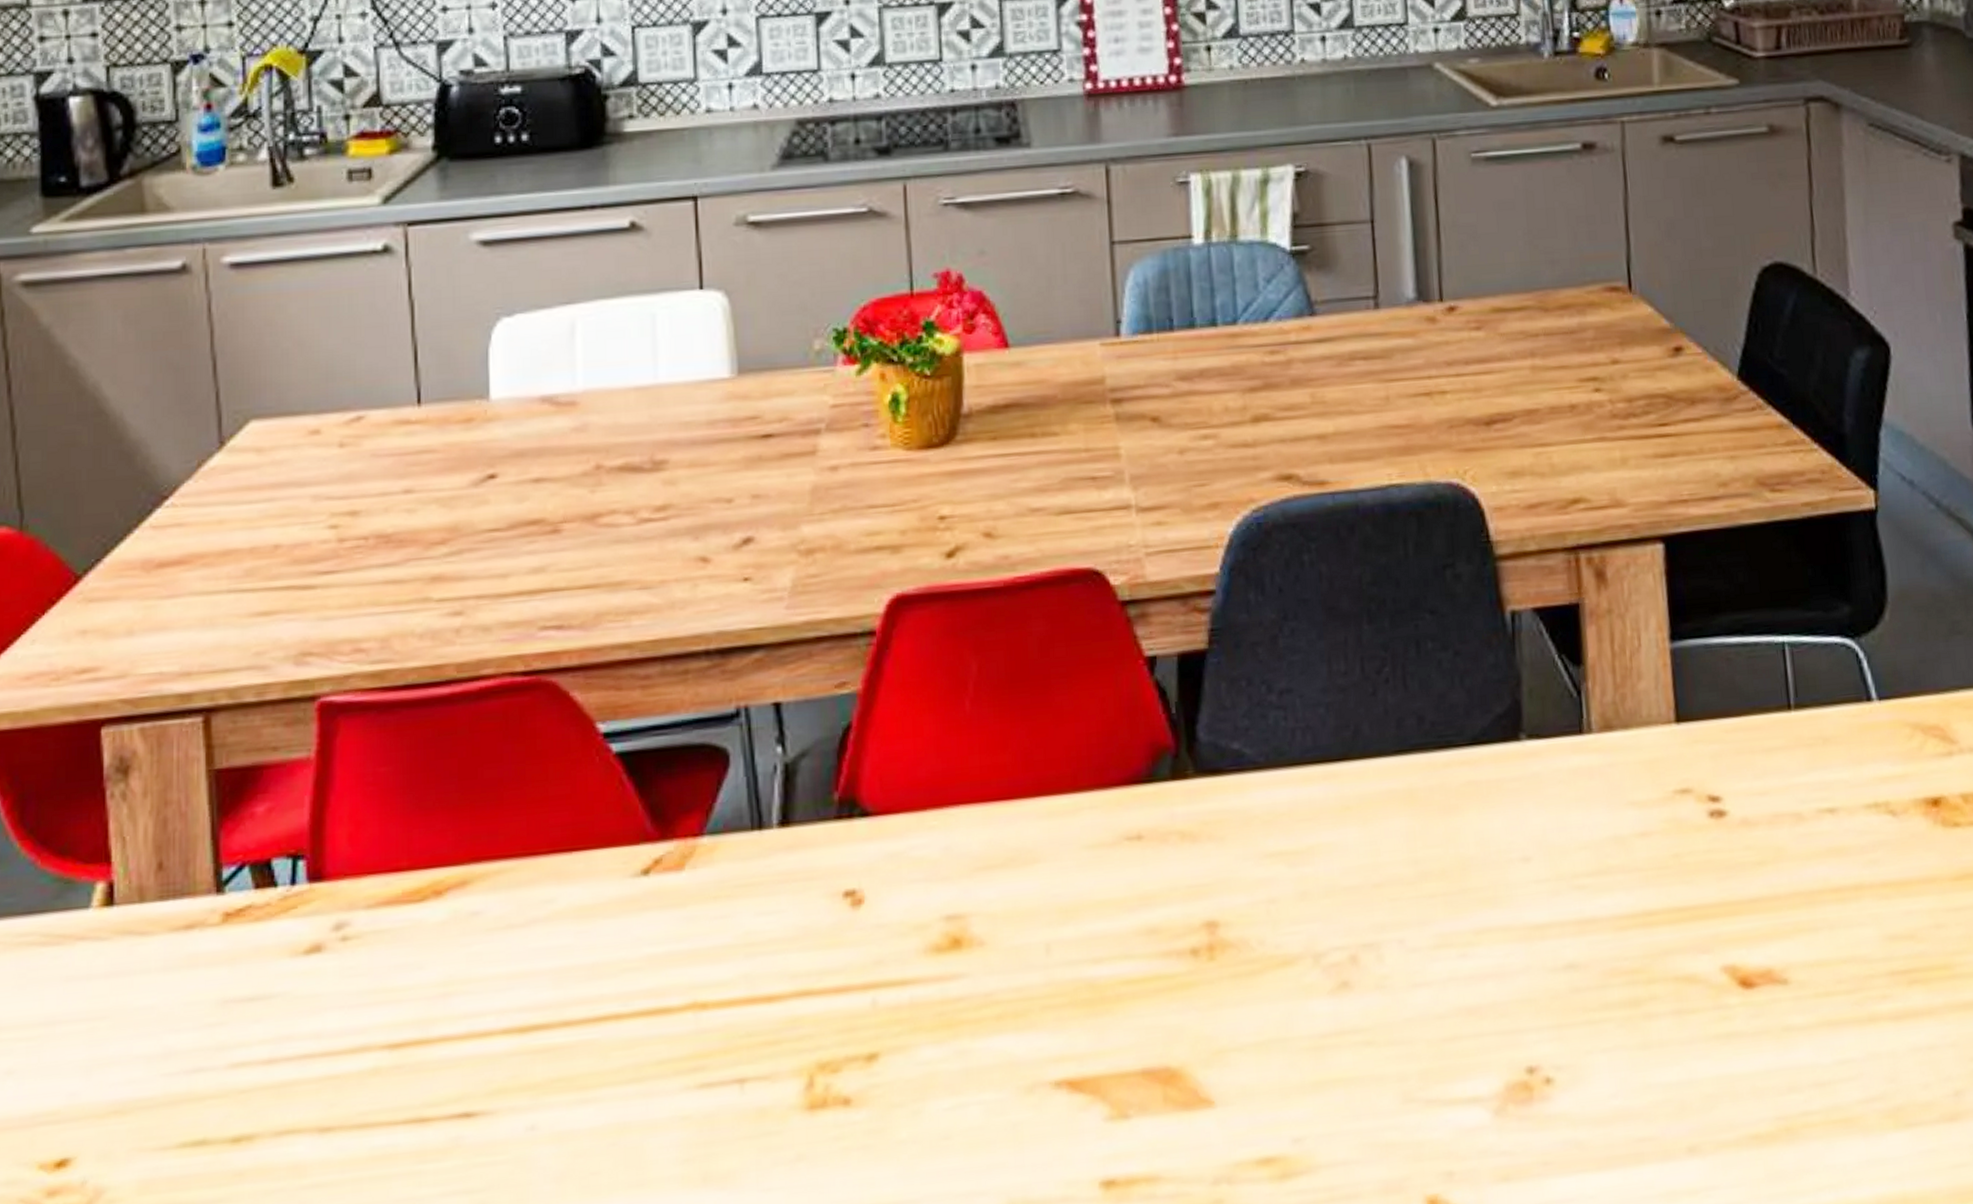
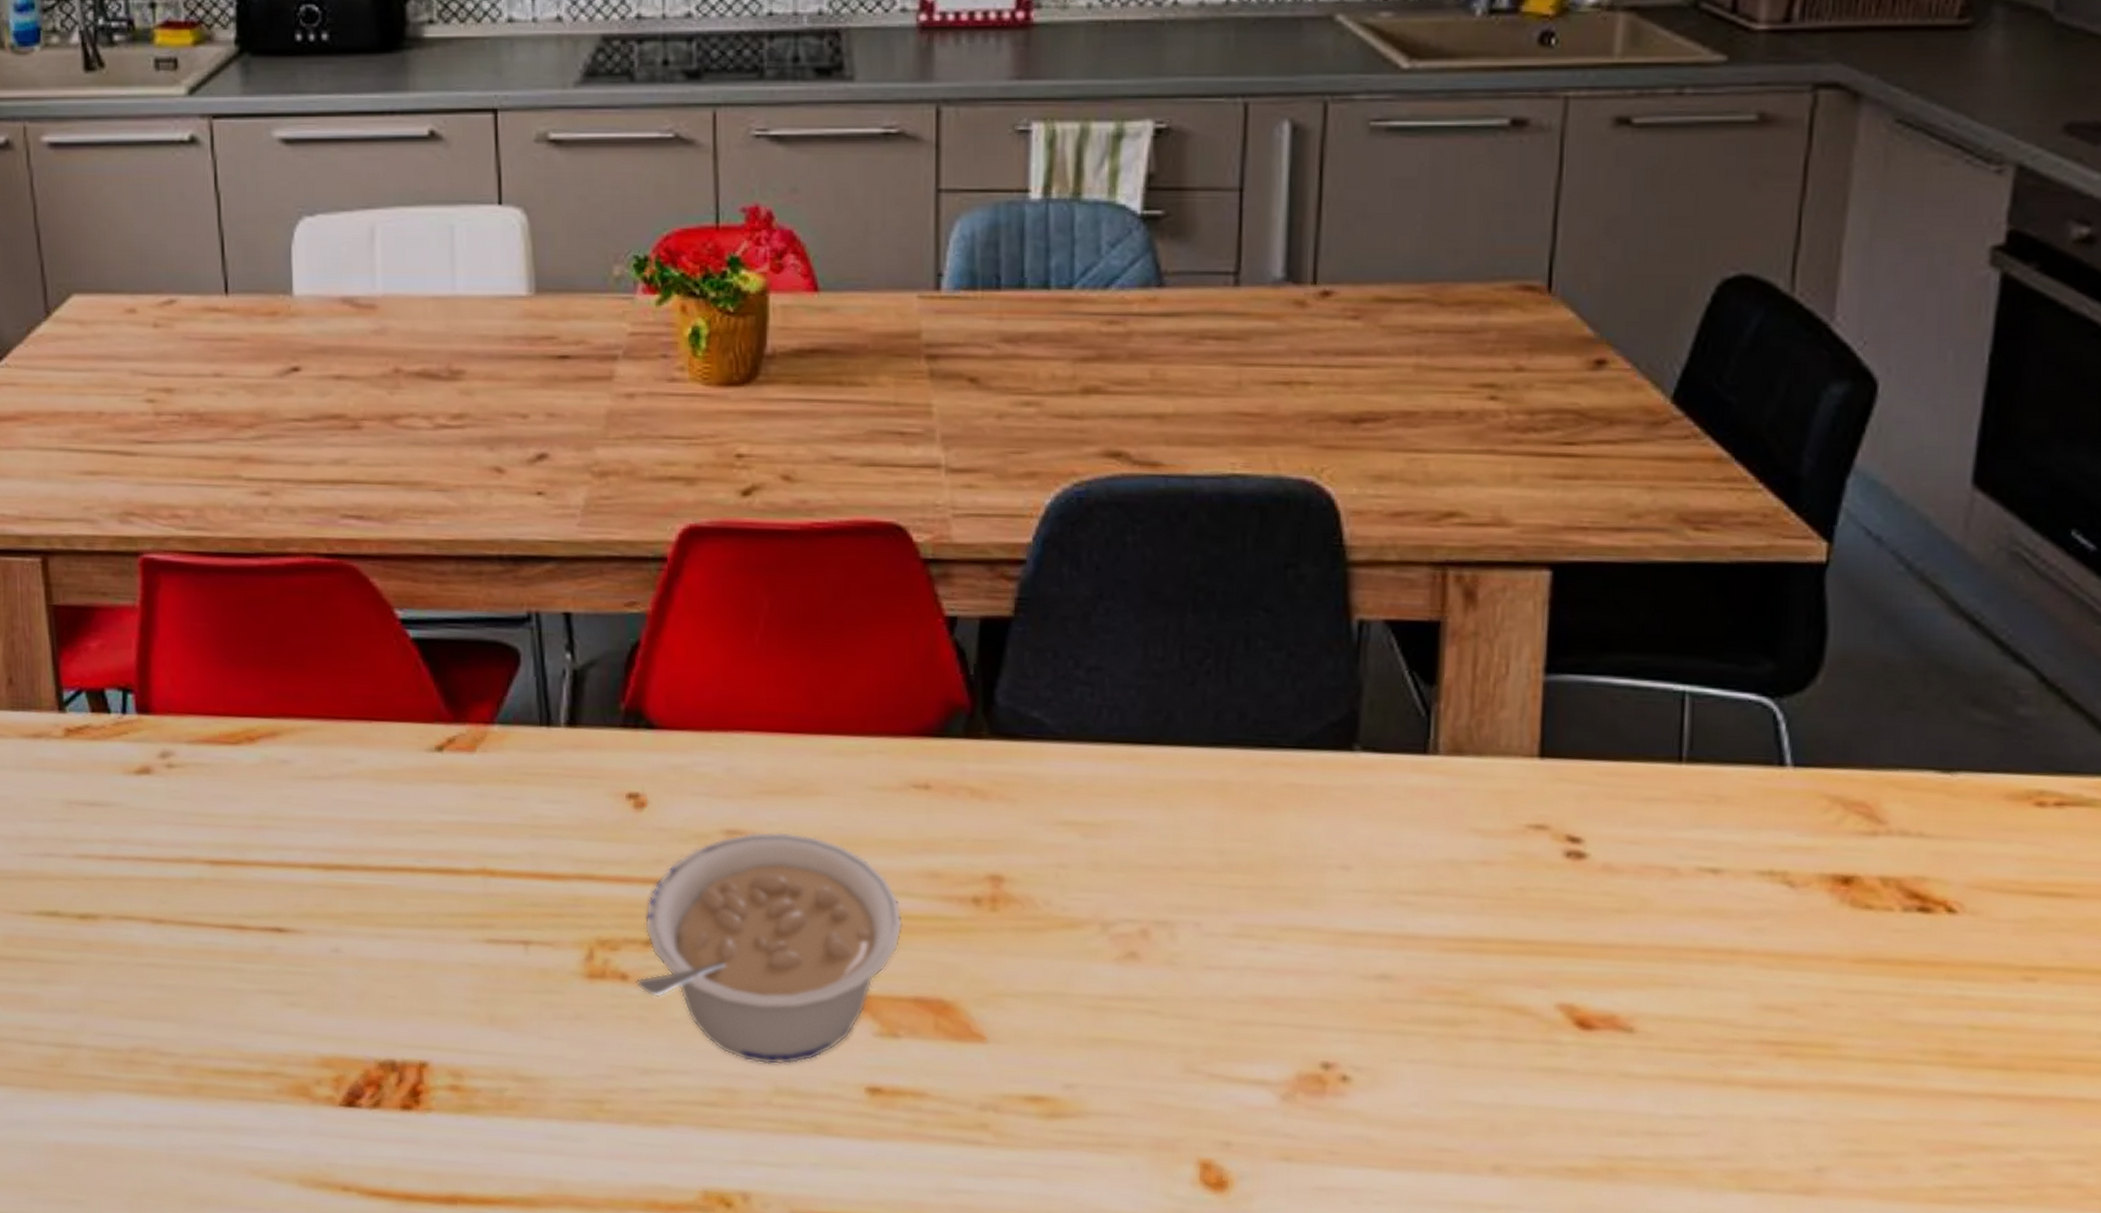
legume: none [859,907,1127,1176] -> present [636,831,904,1065]

